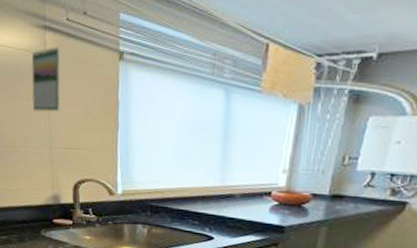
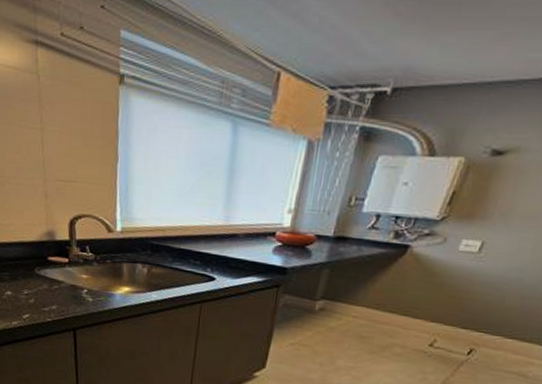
calendar: present [31,47,60,112] -> none [21,66,54,140]

